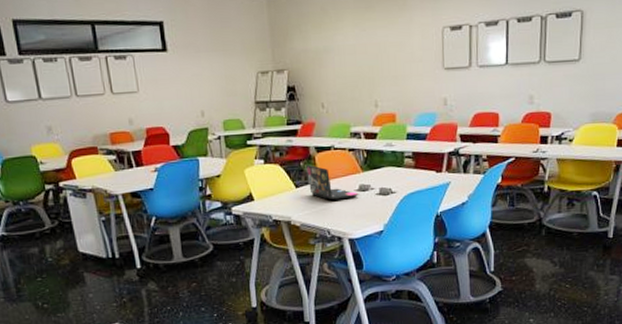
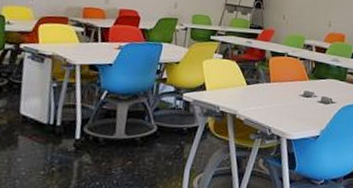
laptop: present [306,164,359,201] -> none [259,65,303,102]

